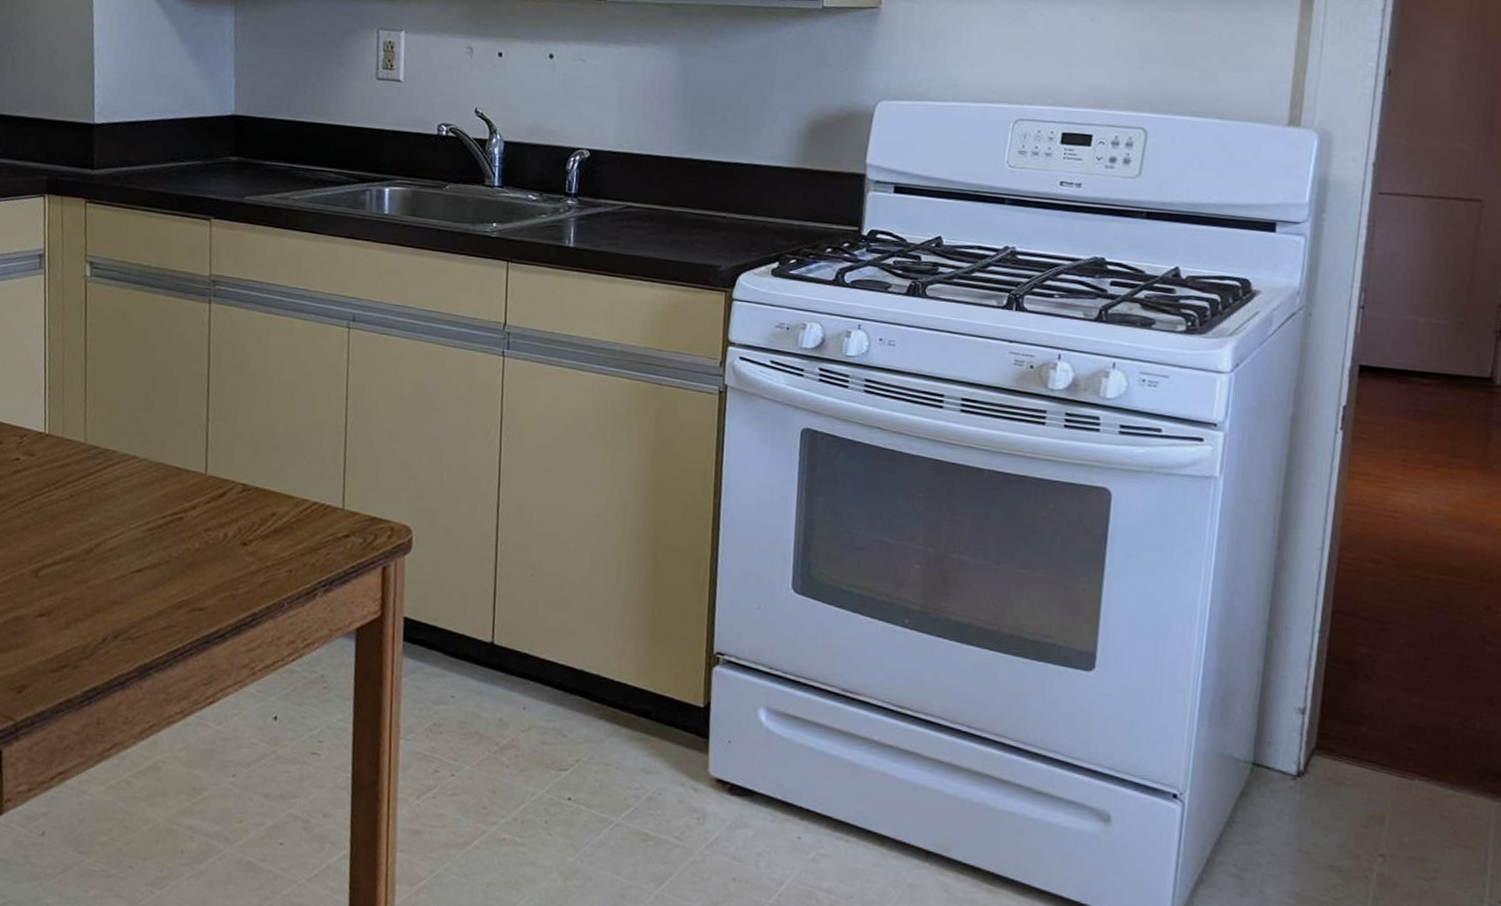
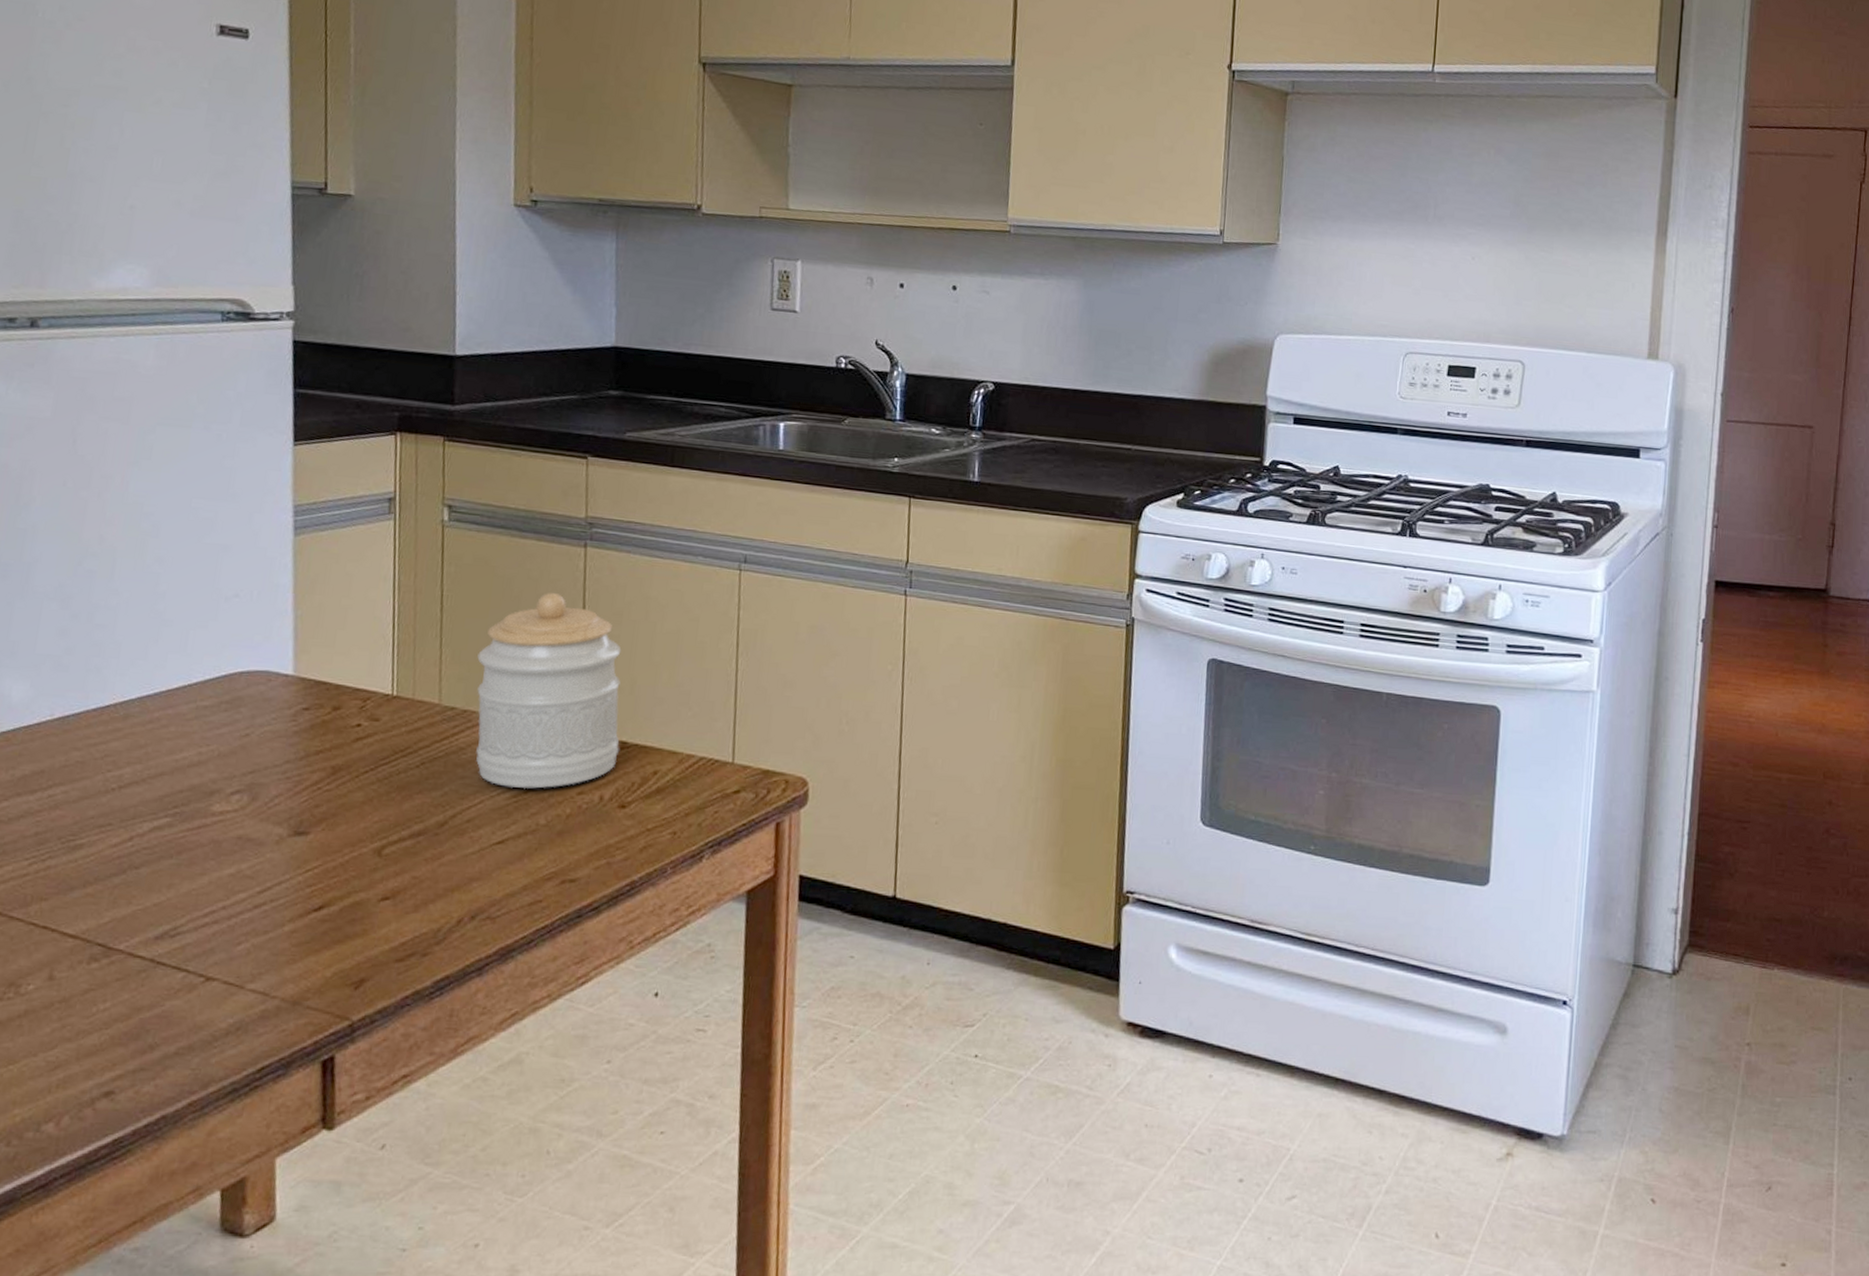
jar: none [116,344,242,524] -> present [476,593,622,789]

